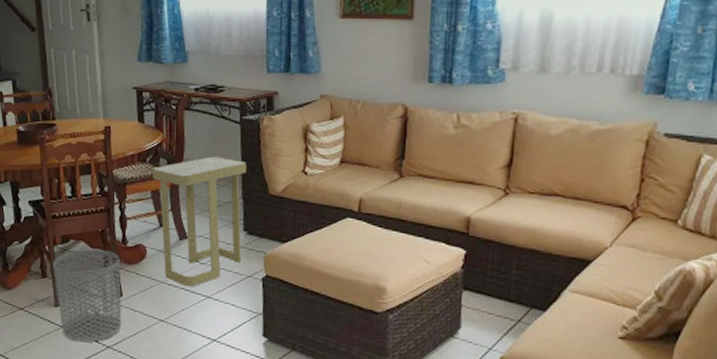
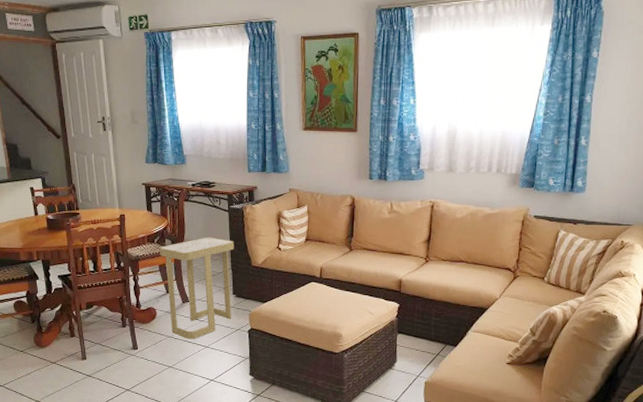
waste bin: present [53,249,122,343] -> none [80,313,138,387]

